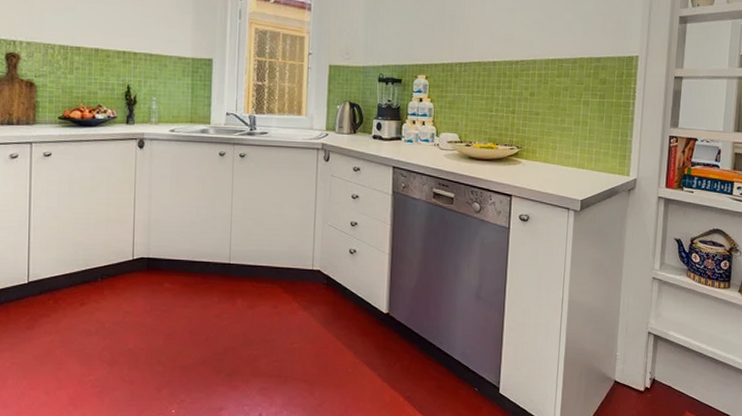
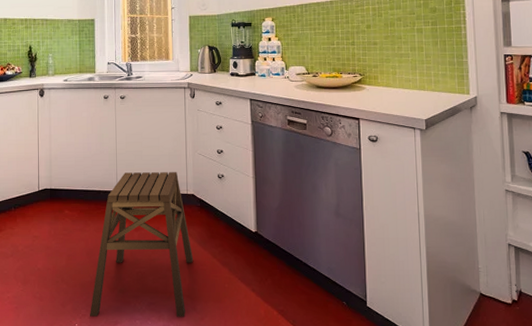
stool: none [190,243,315,403] -> present [90,172,194,317]

